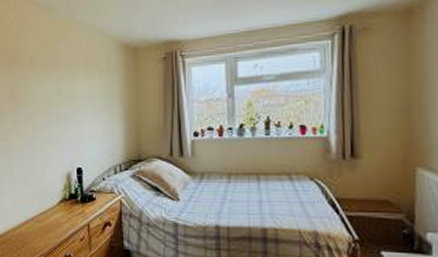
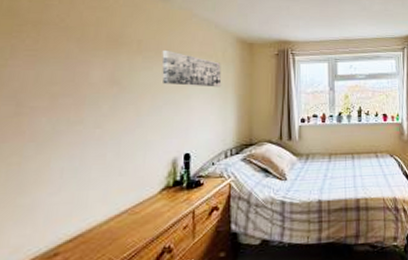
wall art: none [51,62,108,100] -> present [162,49,222,87]

